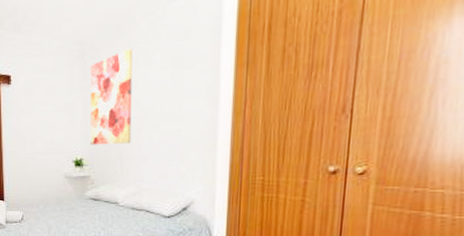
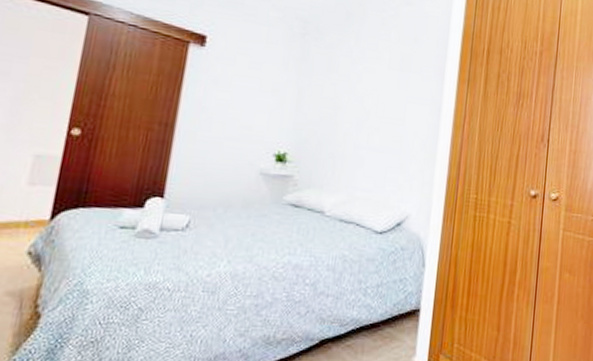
wall art: present [90,48,132,145] -> none [299,39,361,142]

